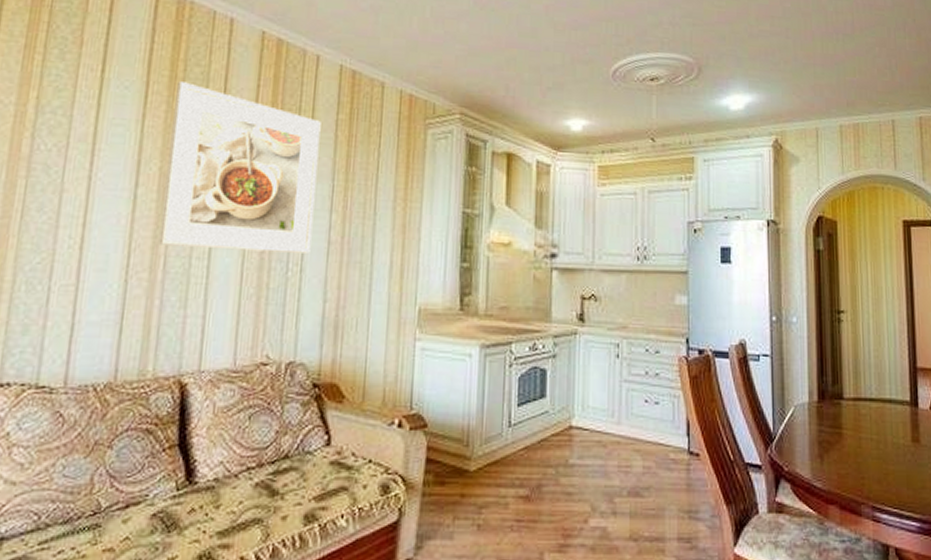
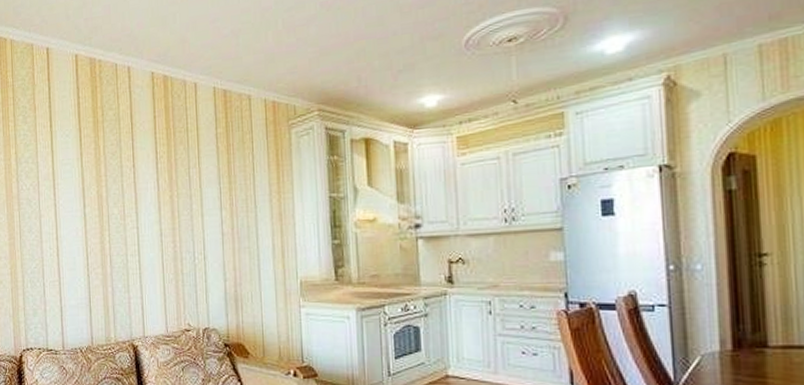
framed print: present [158,81,321,253] -> none [99,124,209,248]

